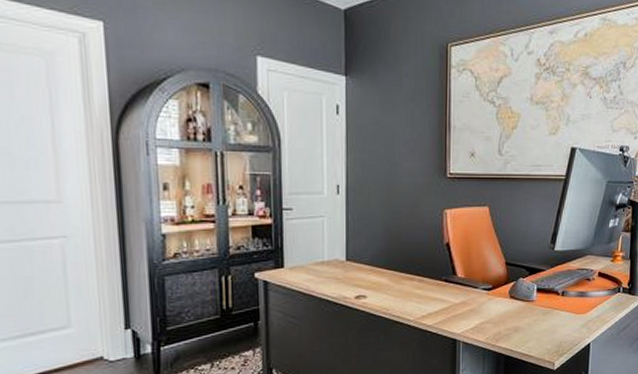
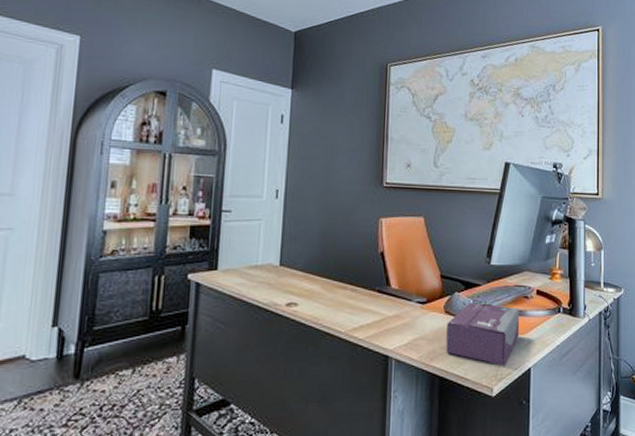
tissue box: none [511,286,582,343] -> present [446,301,520,366]

